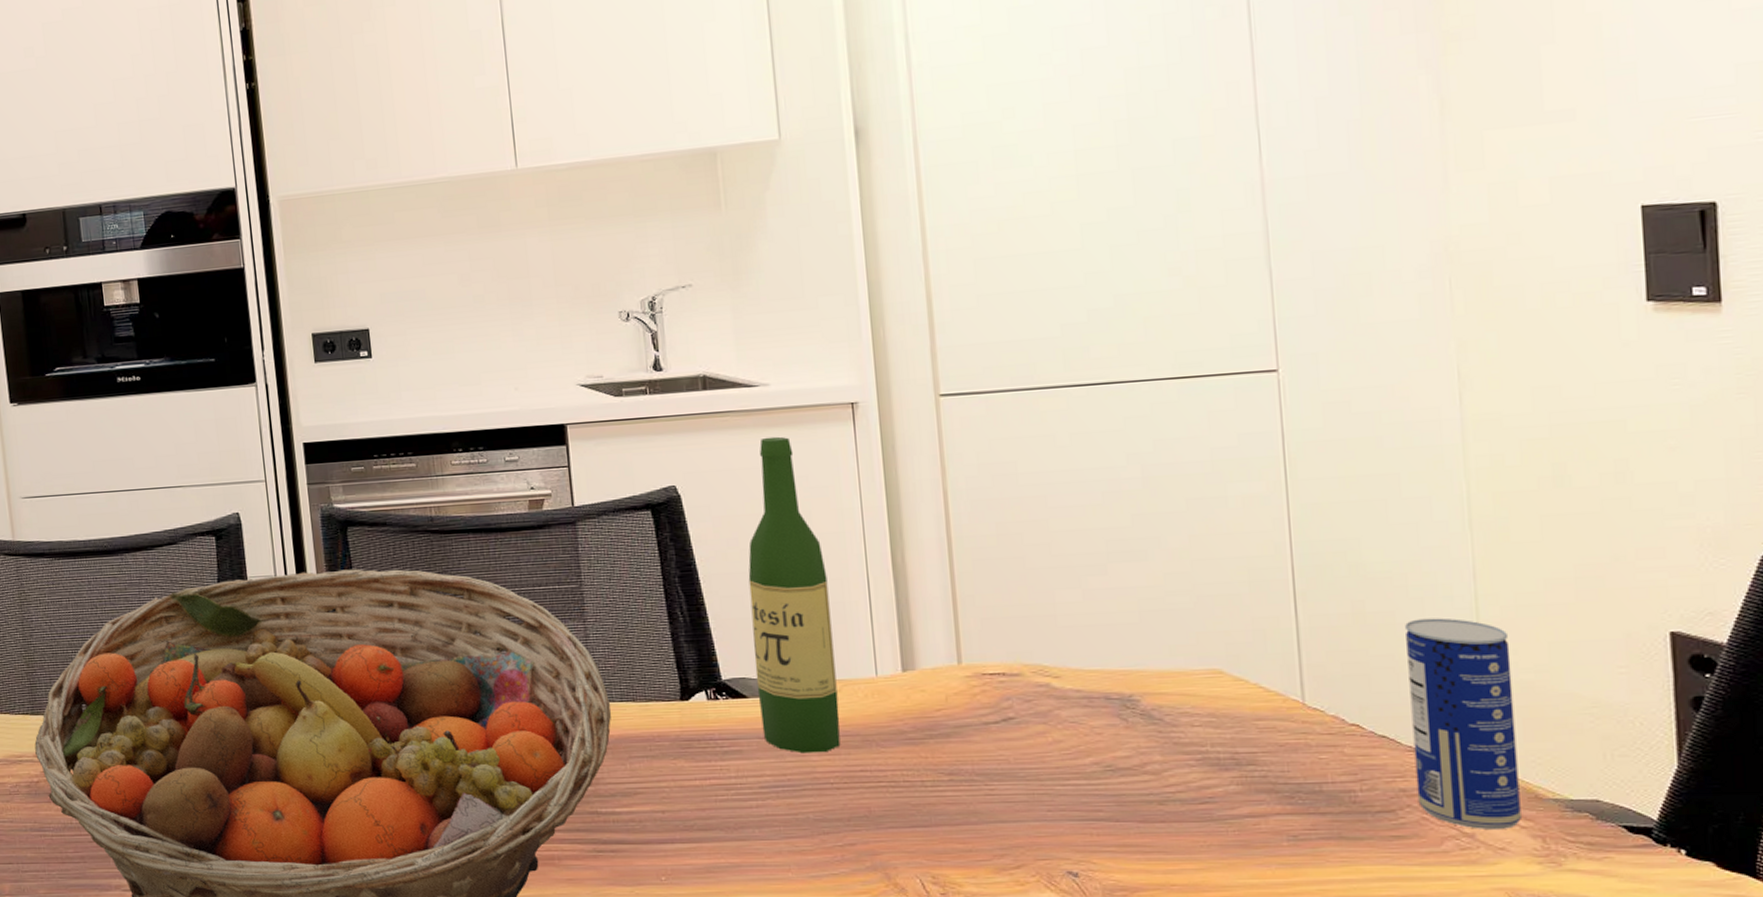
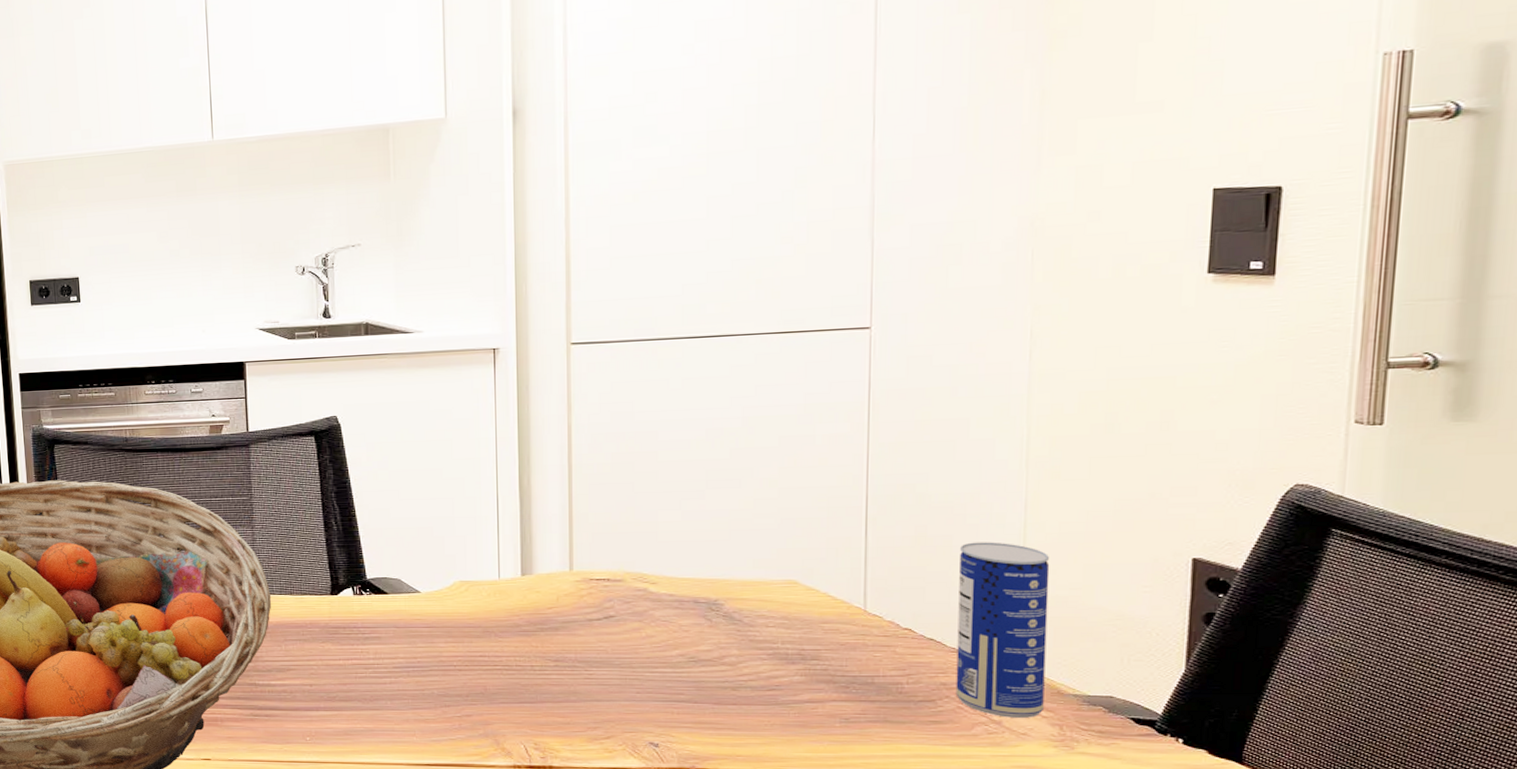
wine bottle: present [748,436,841,754] -> none [394,376,465,641]

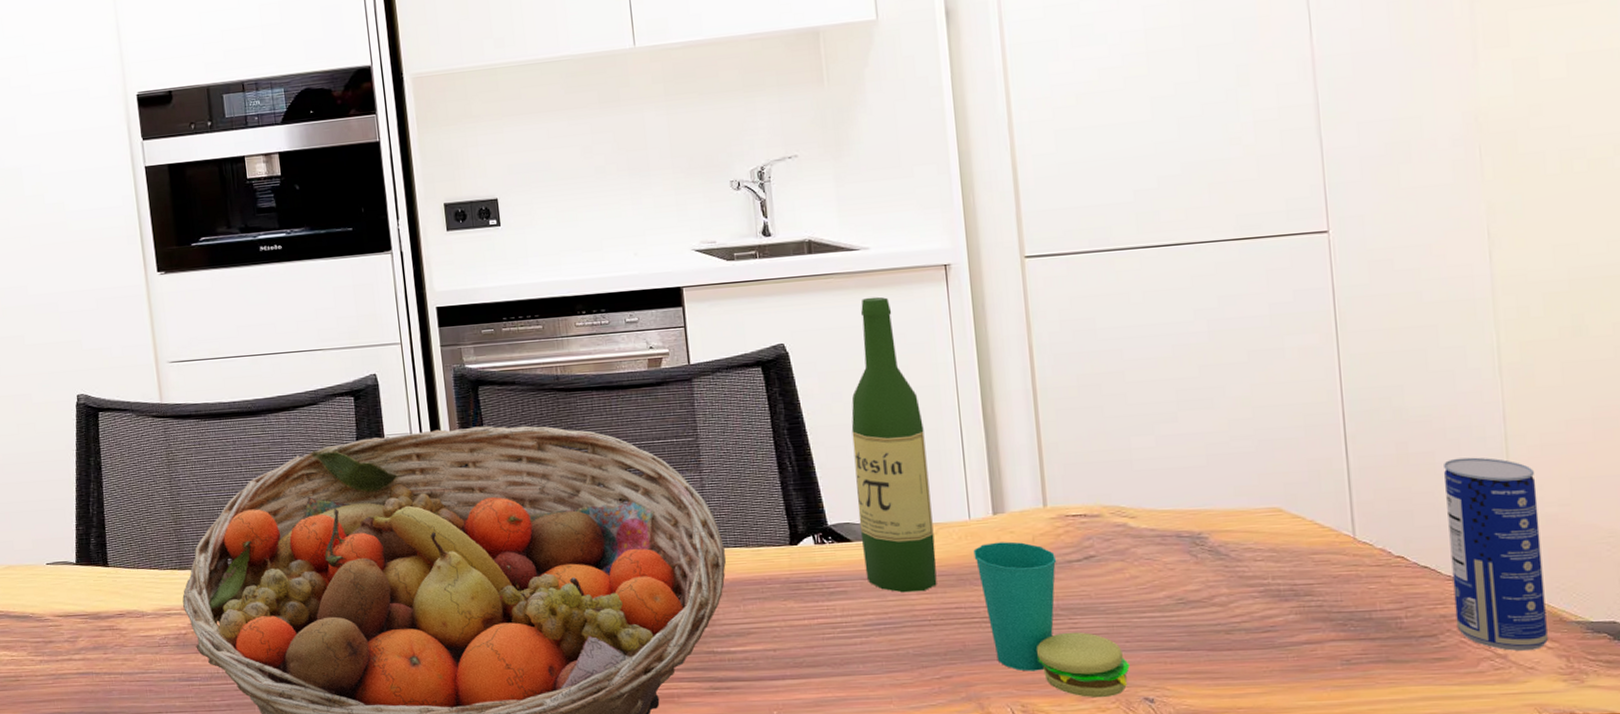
wine bottle: none [394,376,465,641] -> present [851,296,937,593]
cup: none [500,600,638,741] -> present [973,541,1130,698]

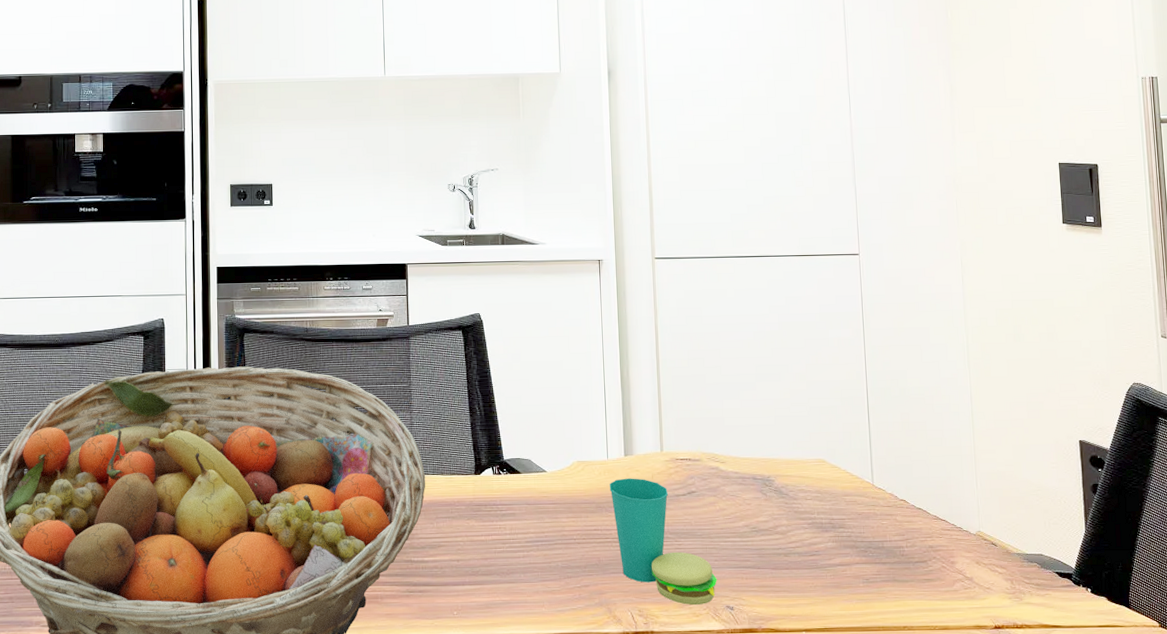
wine bottle: present [851,296,937,593] -> none [525,281,582,516]
beverage can: present [1444,457,1548,652] -> none [932,427,999,575]

